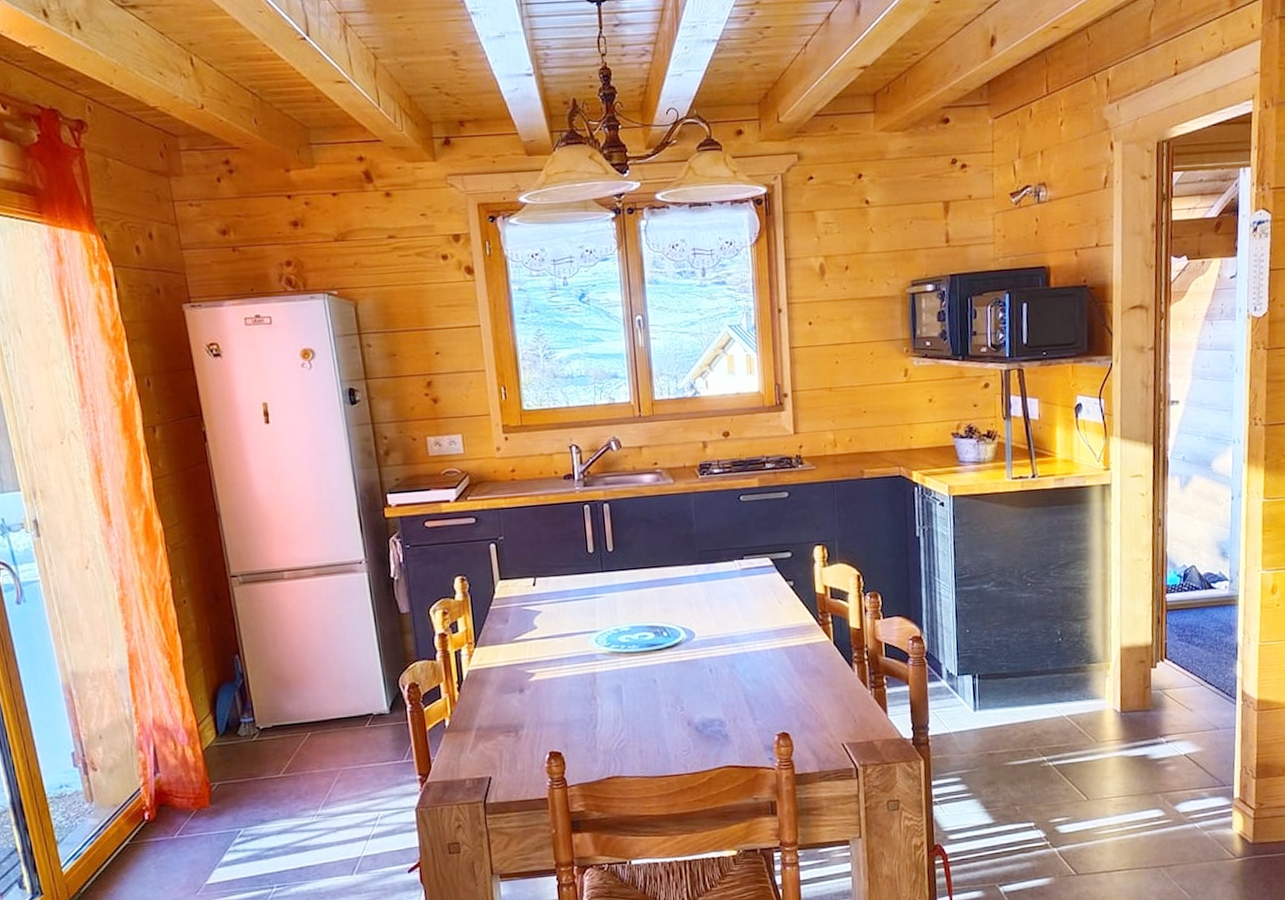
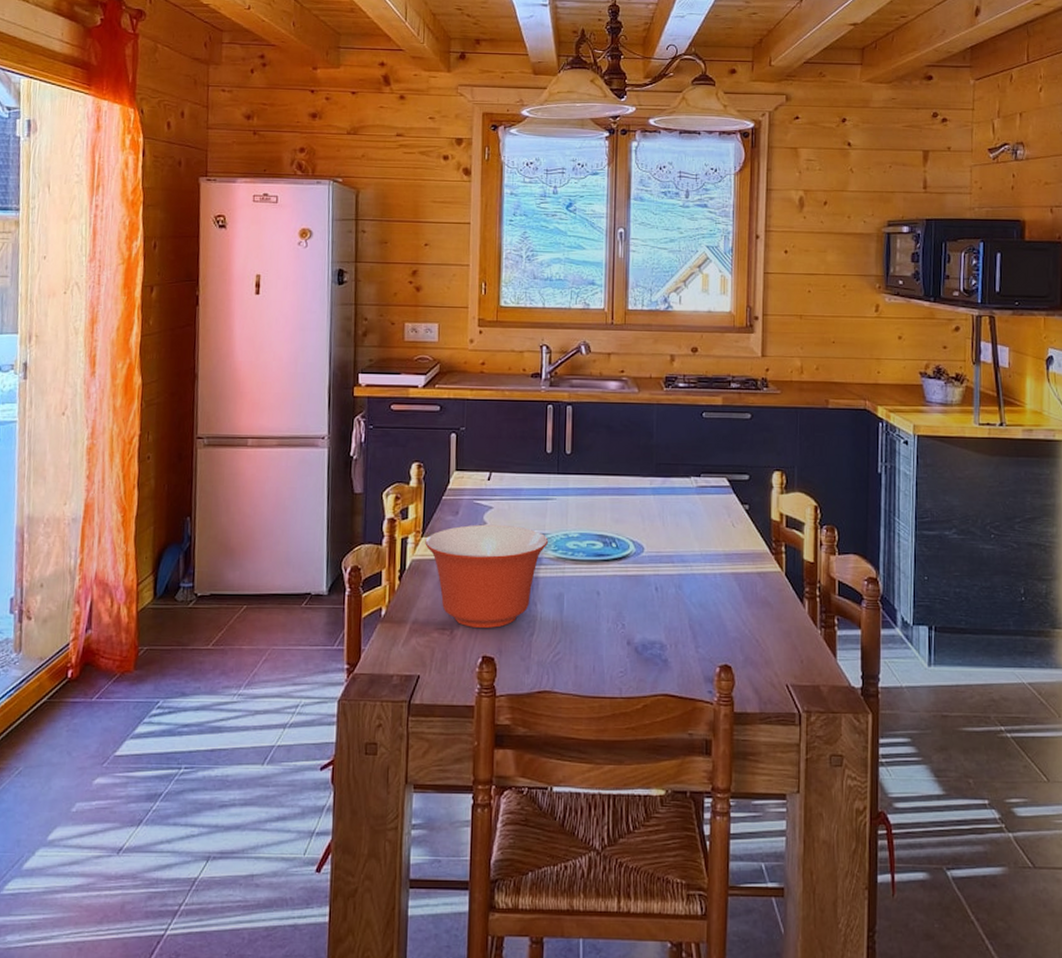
mixing bowl: none [478,627,601,727] -> present [425,524,549,628]

